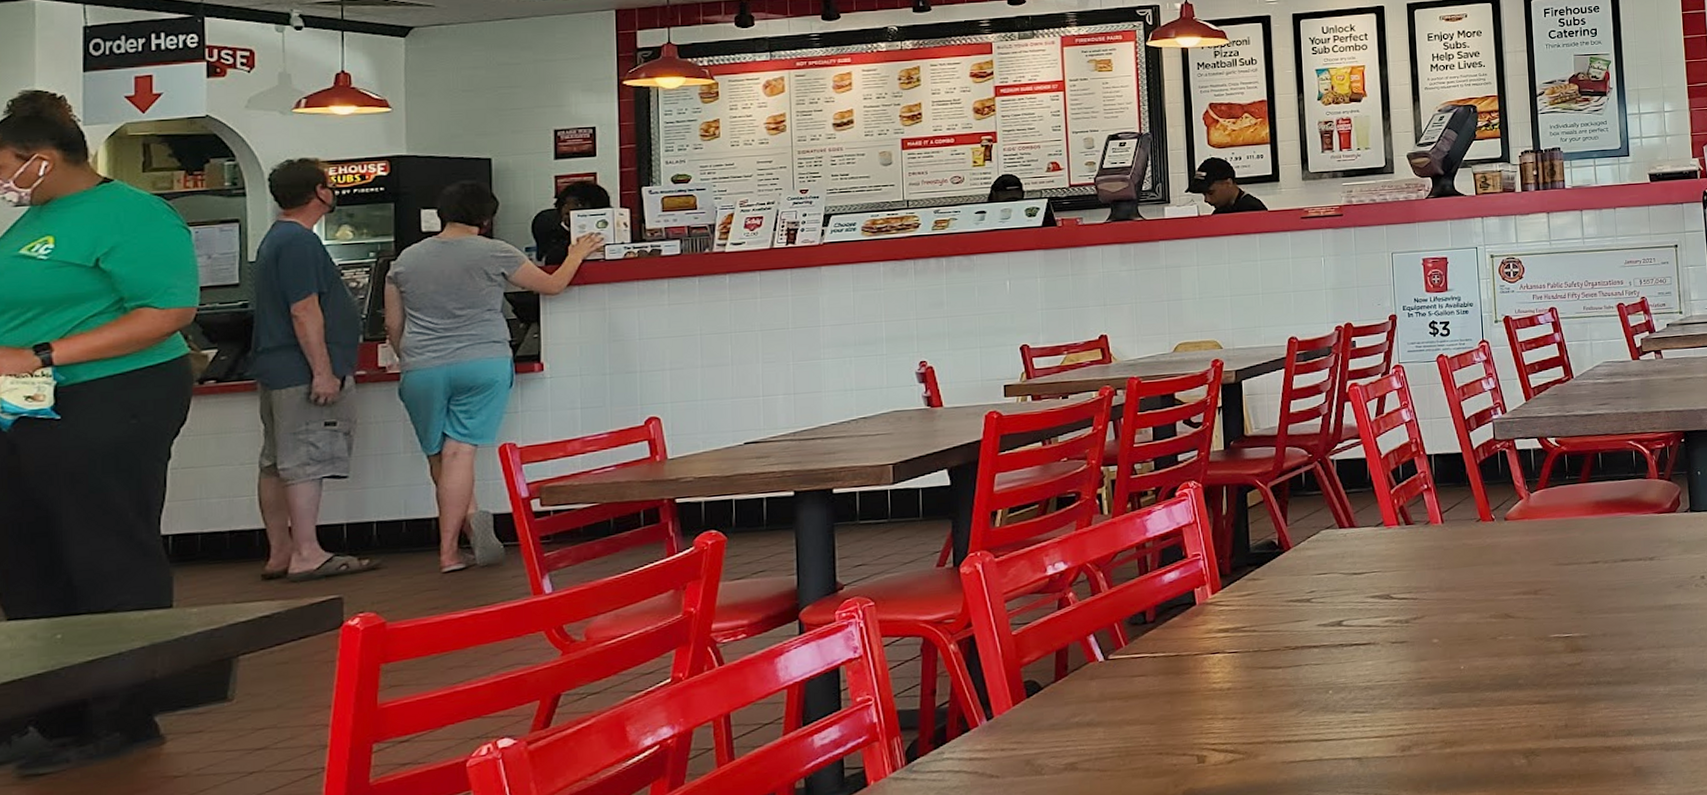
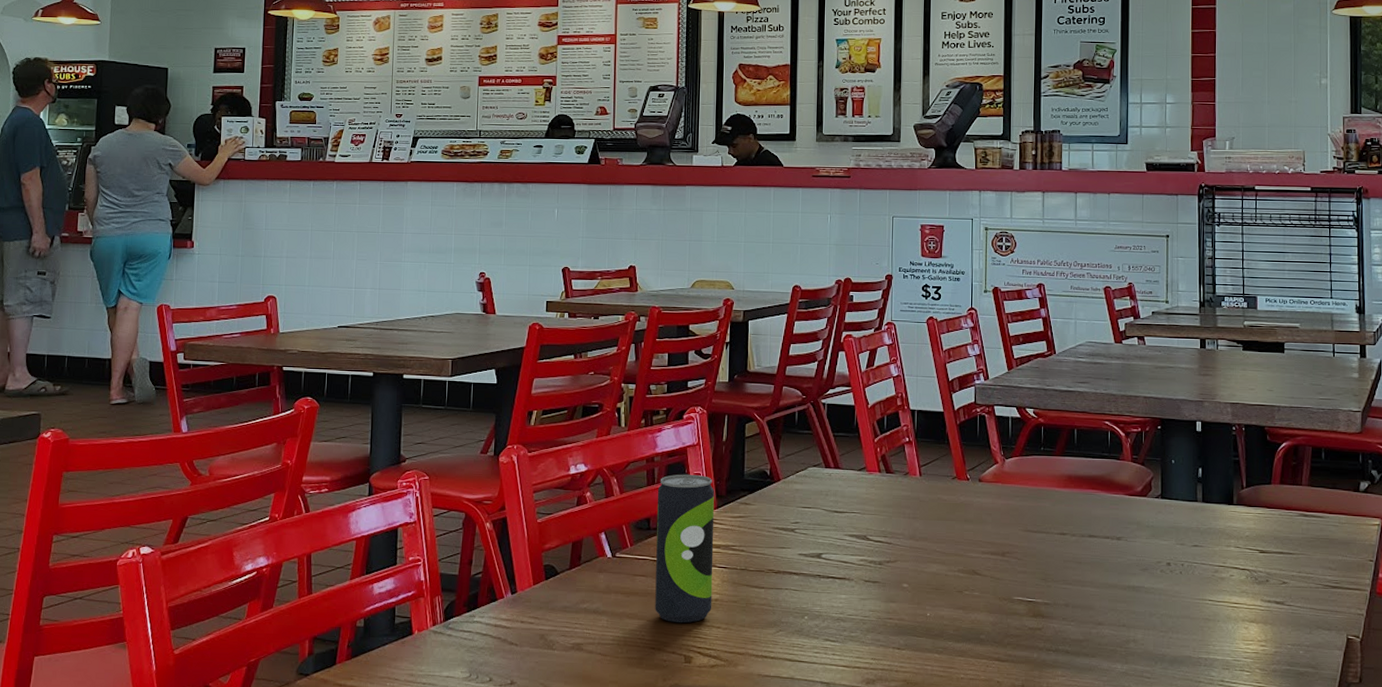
beverage can: none [1151,555,1225,722] -> present [655,474,715,623]

